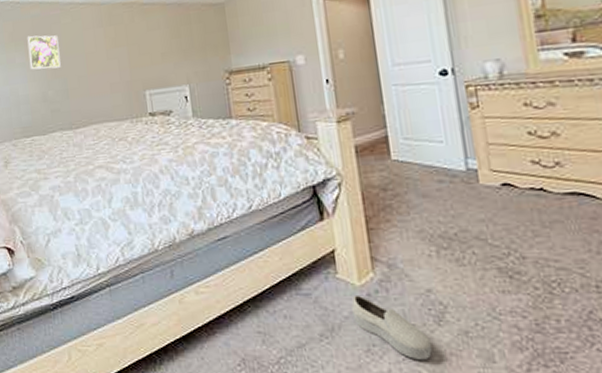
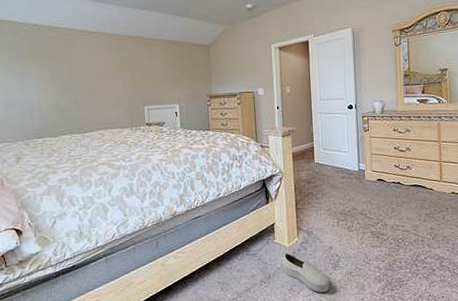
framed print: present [27,35,61,70] -> none [43,54,73,83]

